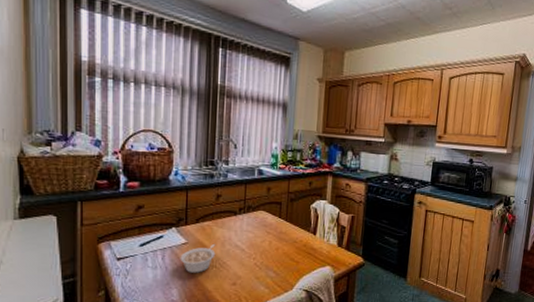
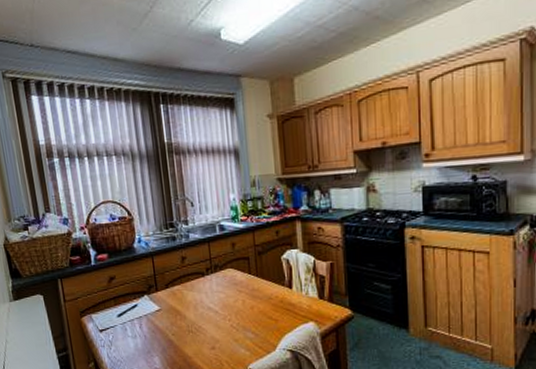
legume: present [180,243,216,273] -> none [156,307,190,340]

